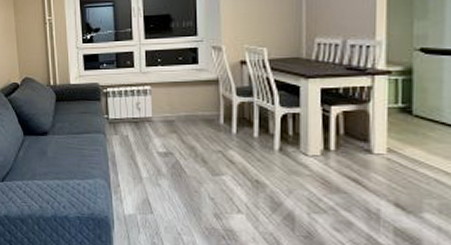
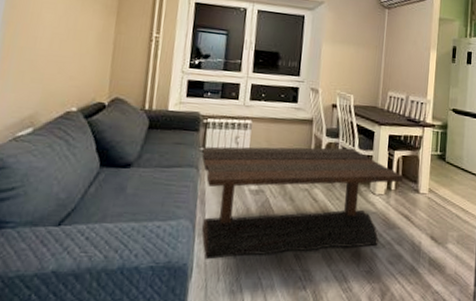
coffee table: none [106,106,345,215] -> present [201,146,403,260]

